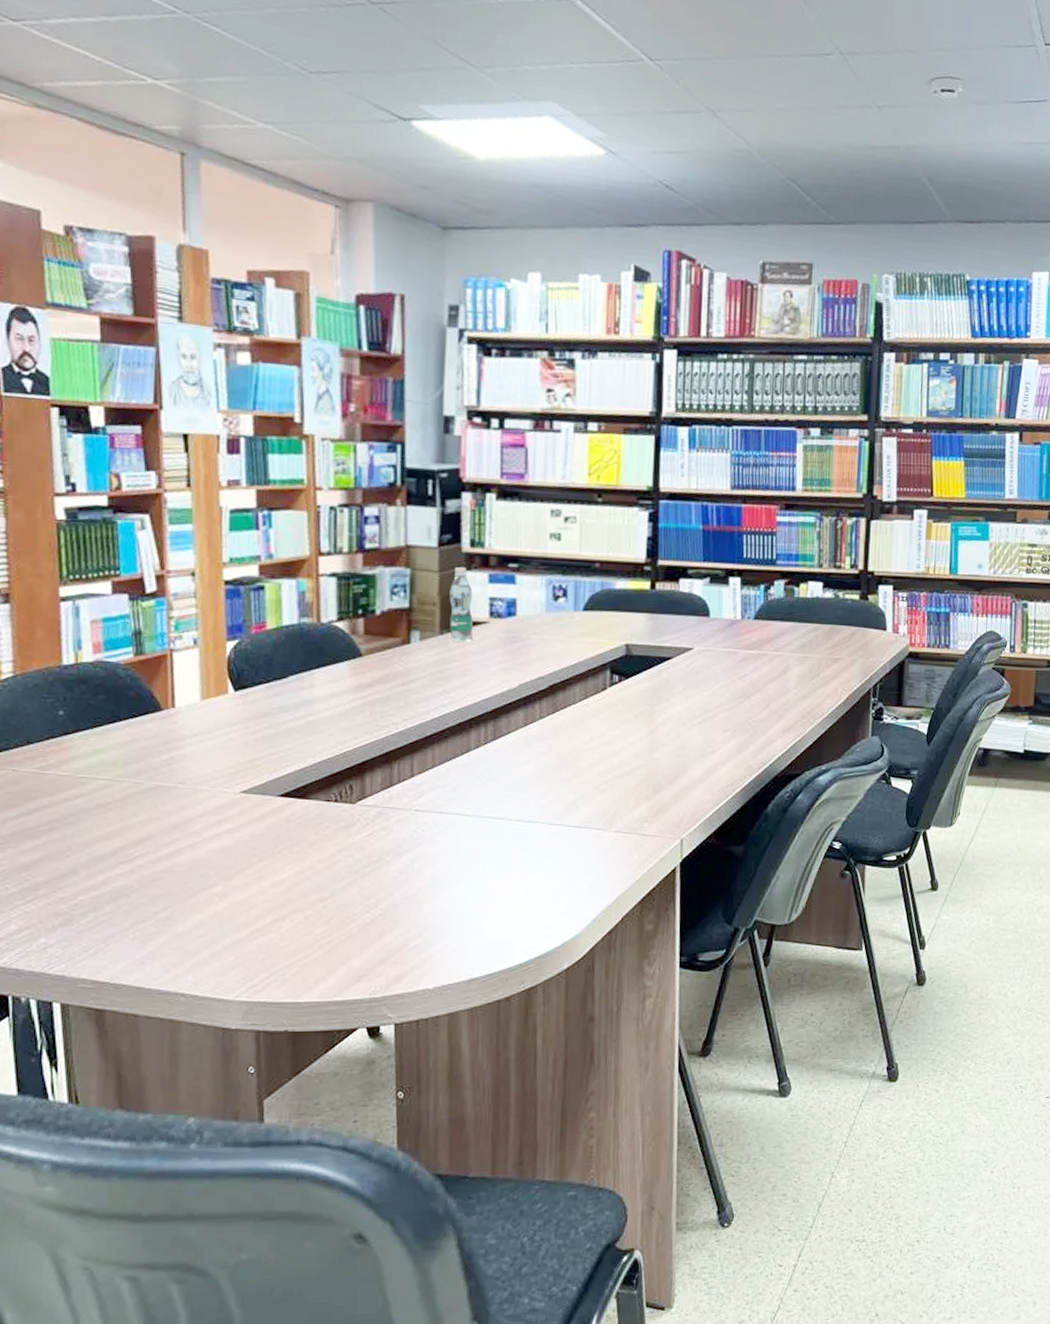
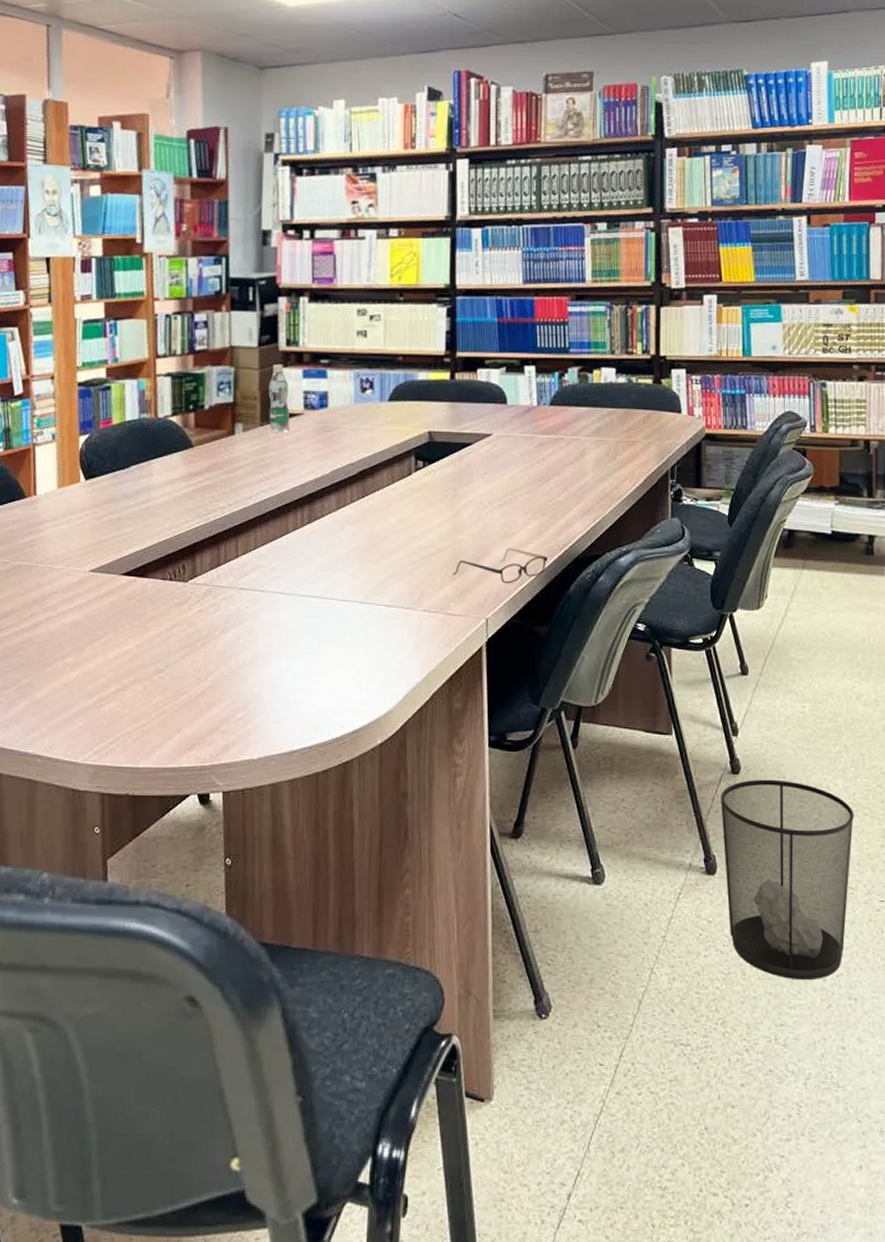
eyeglasses: none [647,766,746,804] -> present [453,548,547,584]
waste bin: none [905,989,1029,1174] -> present [721,779,855,981]

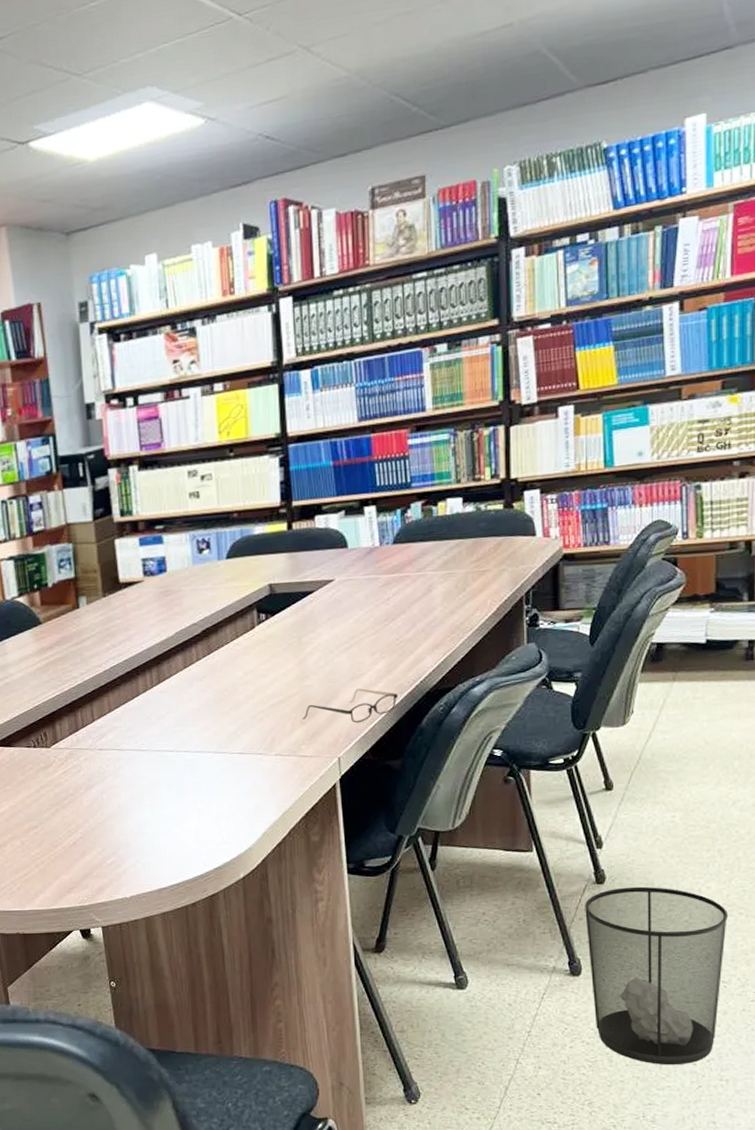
bottle: present [268,363,289,434] -> none [107,535,131,603]

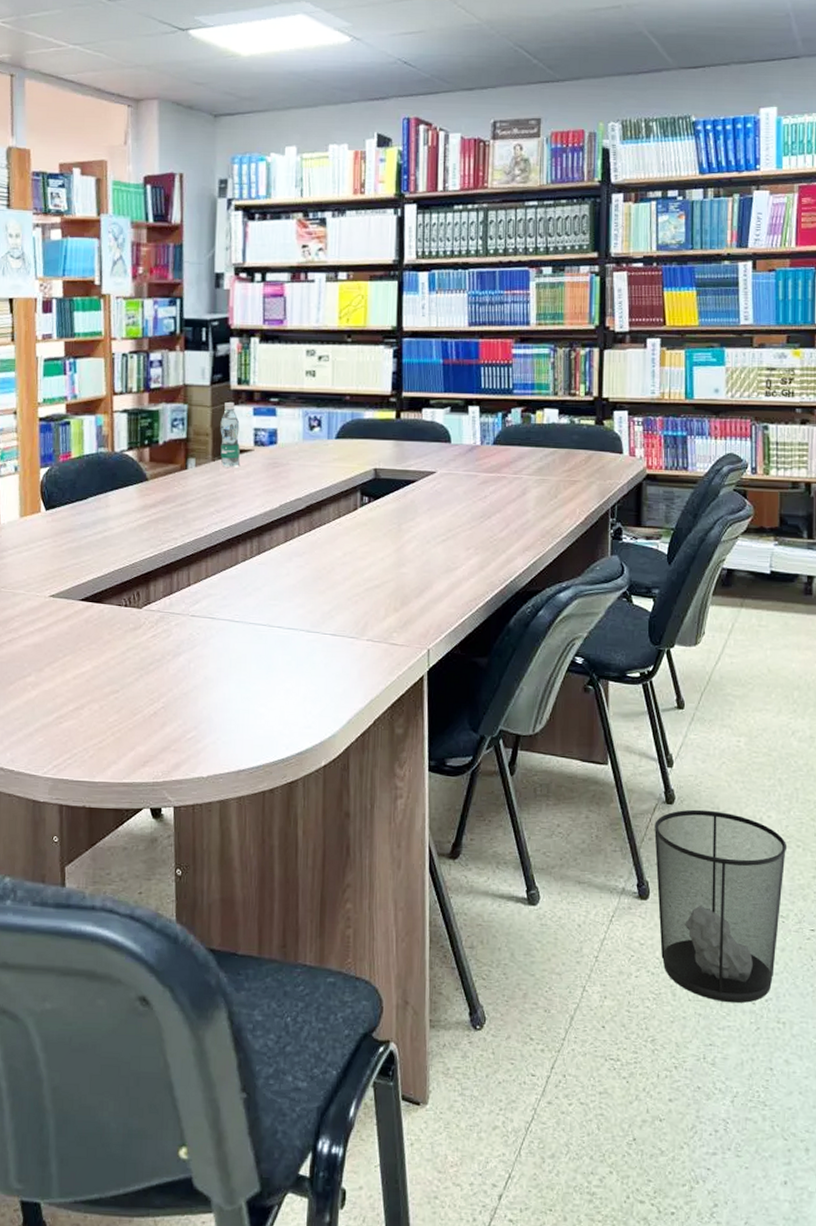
bottle: none [107,535,131,603] -> present [220,401,240,469]
eyeglasses: present [302,688,397,724] -> none [396,582,488,617]

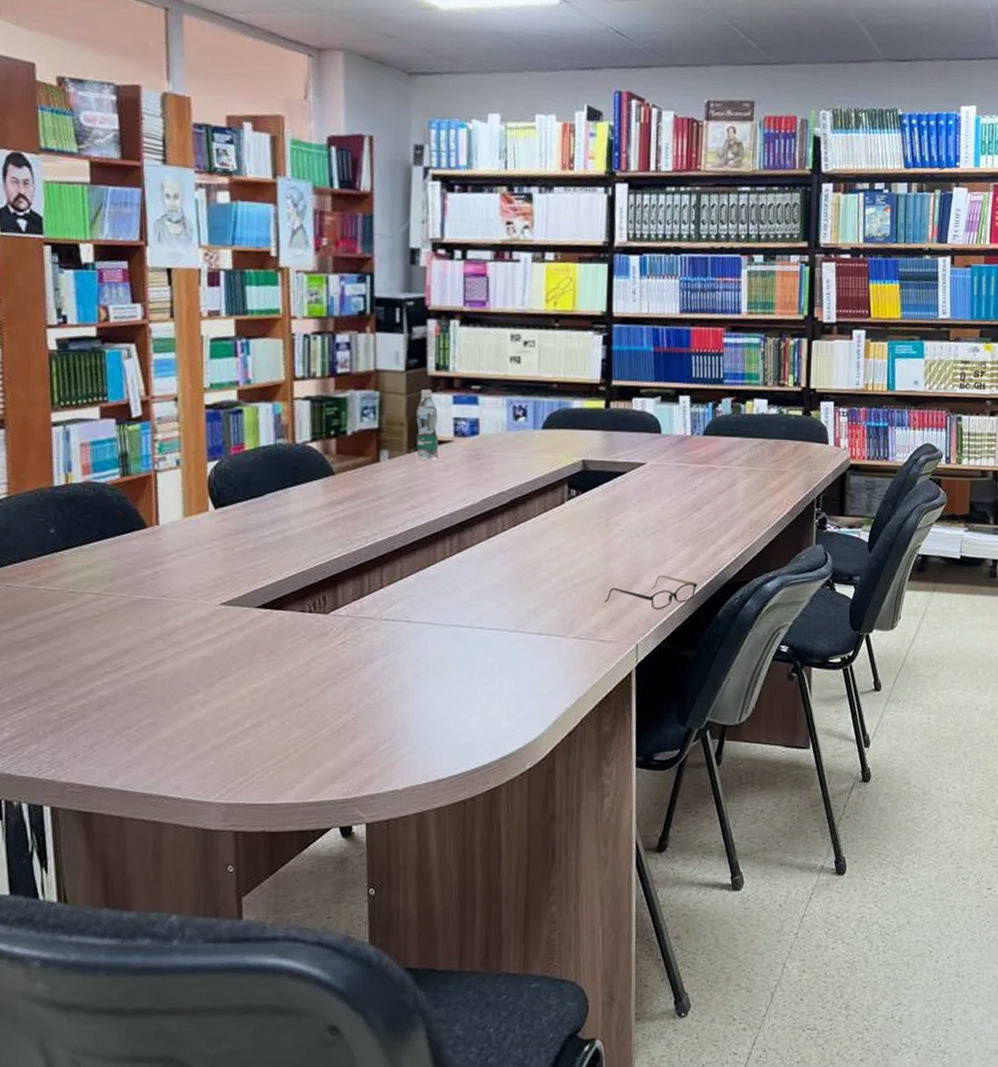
eyeglasses: none [396,582,488,617] -> present [604,575,697,610]
waste bin: present [654,809,788,1004] -> none [851,785,970,964]

